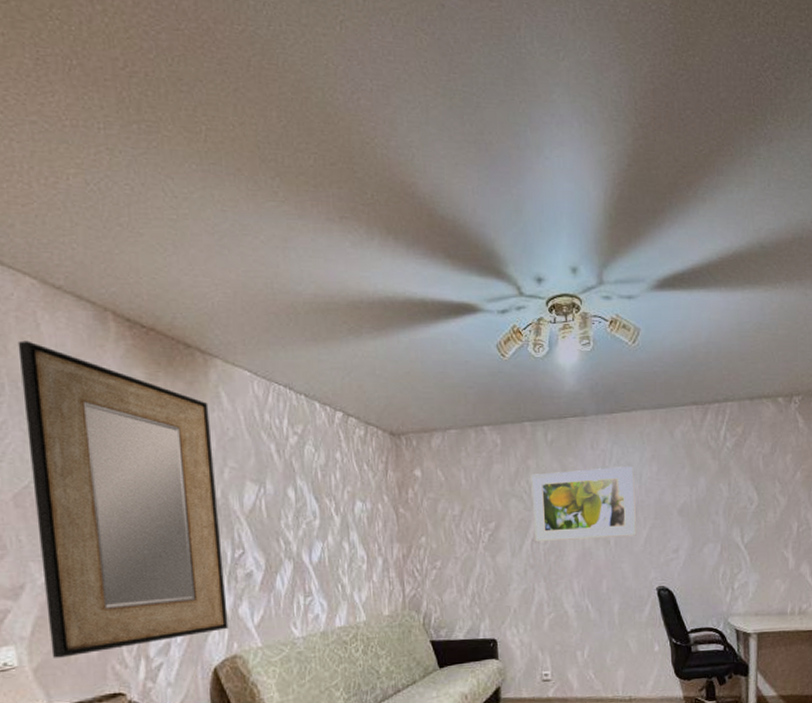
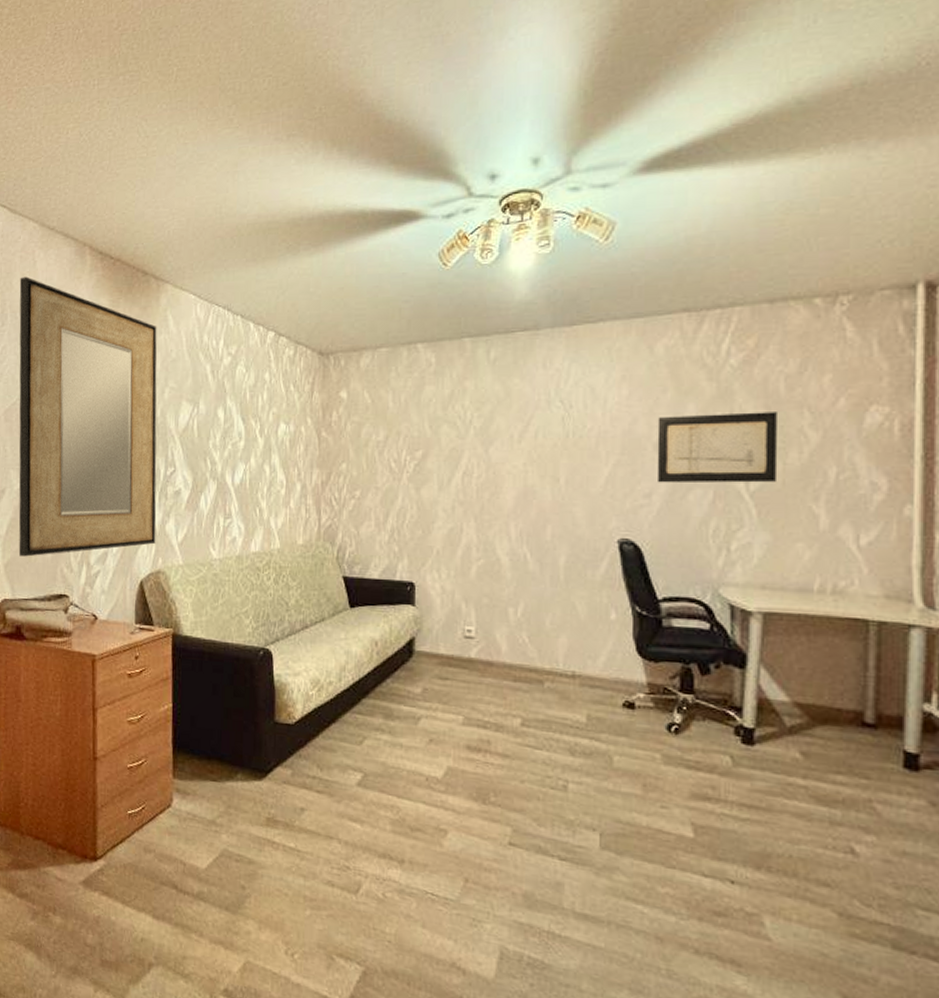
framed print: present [531,467,636,542] -> none [467,389,597,476]
wall art: none [679,483,762,541] -> present [656,412,778,484]

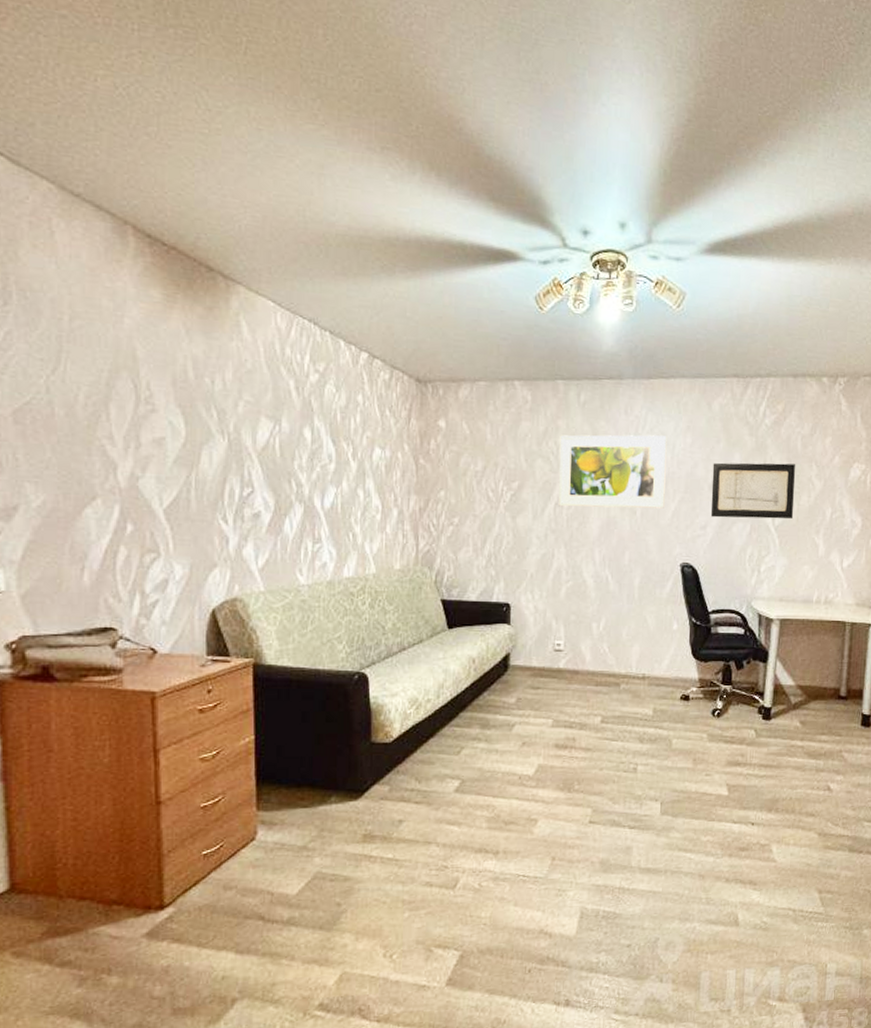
home mirror: present [18,276,157,557] -> none [29,248,231,586]
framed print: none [467,389,597,476] -> present [559,434,667,509]

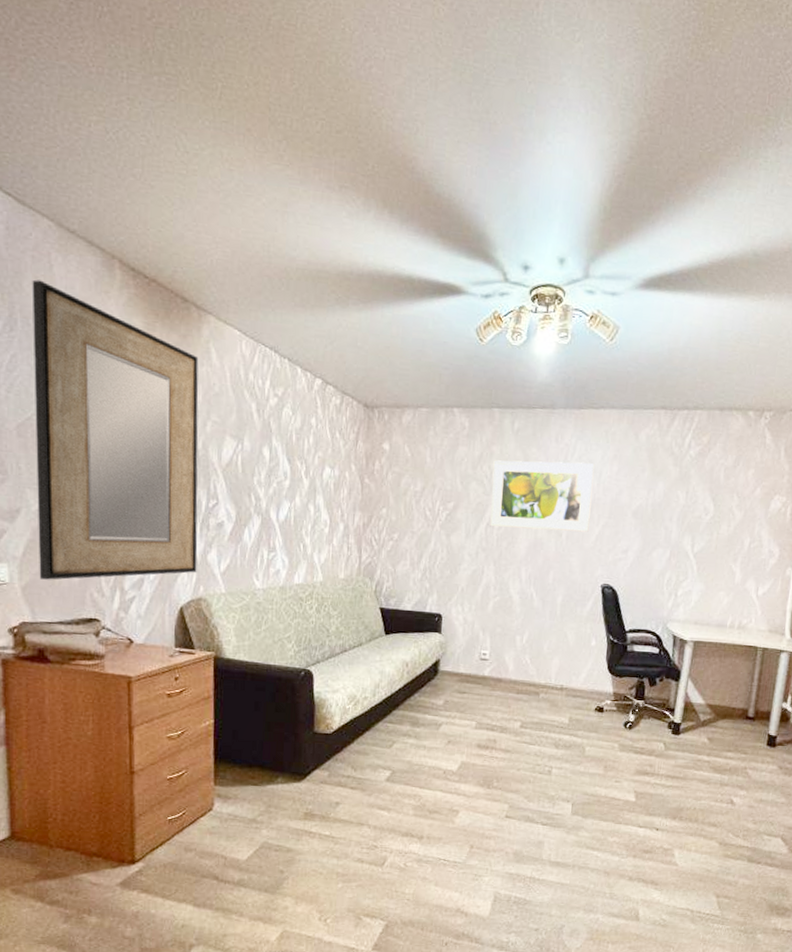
home mirror: none [29,248,231,586] -> present [32,279,199,580]
wall art: present [710,462,795,519] -> none [632,490,717,547]

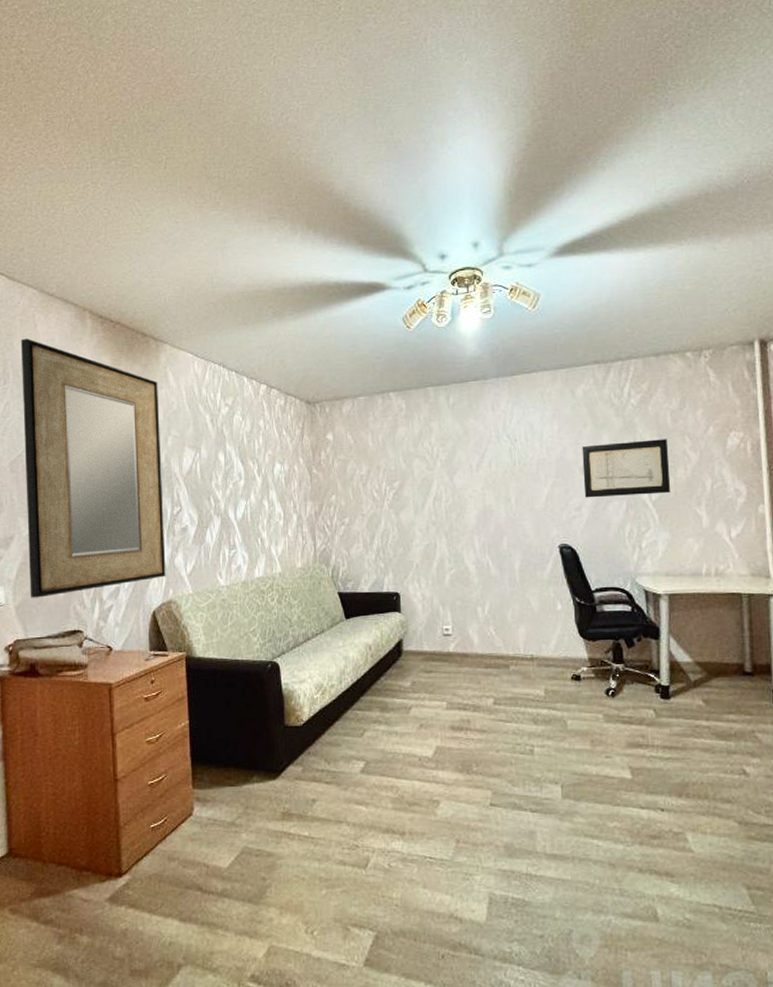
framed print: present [490,460,595,532] -> none [433,426,538,500]
wall art: none [632,490,717,547] -> present [581,439,671,498]

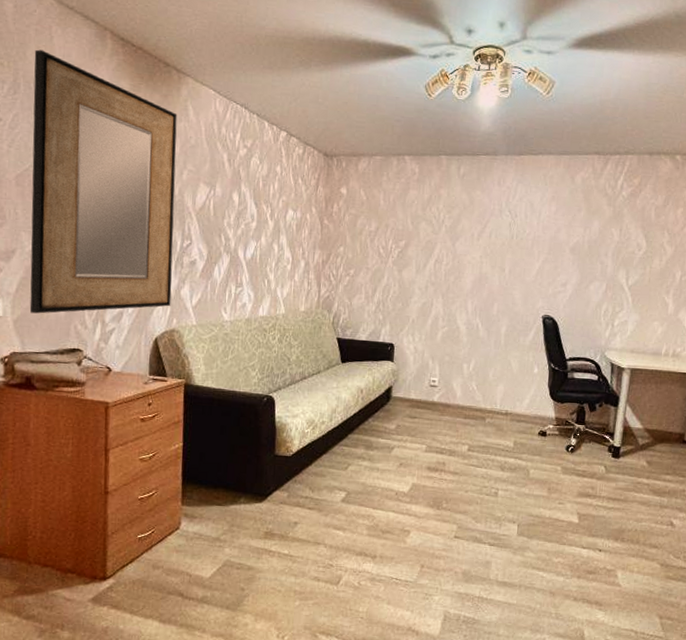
wall art: present [581,439,671,498] -> none [570,228,649,280]

